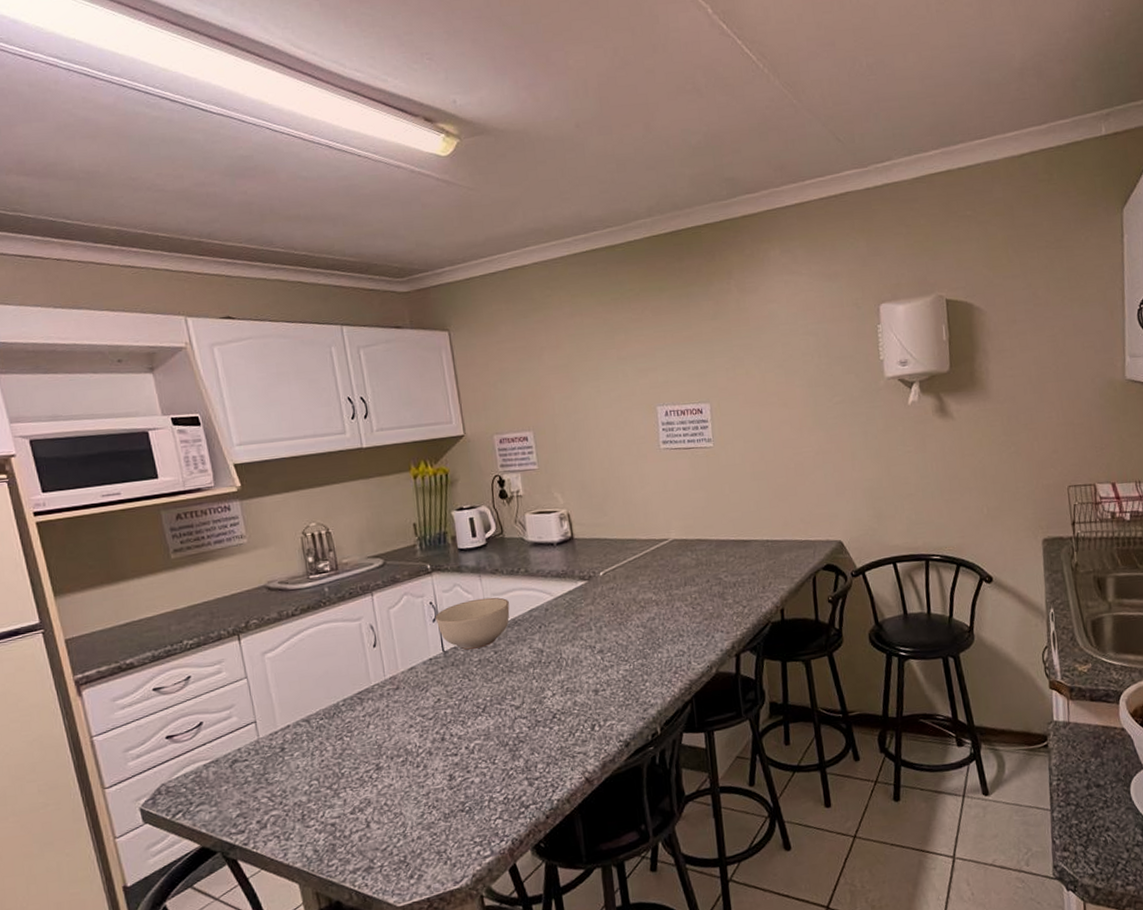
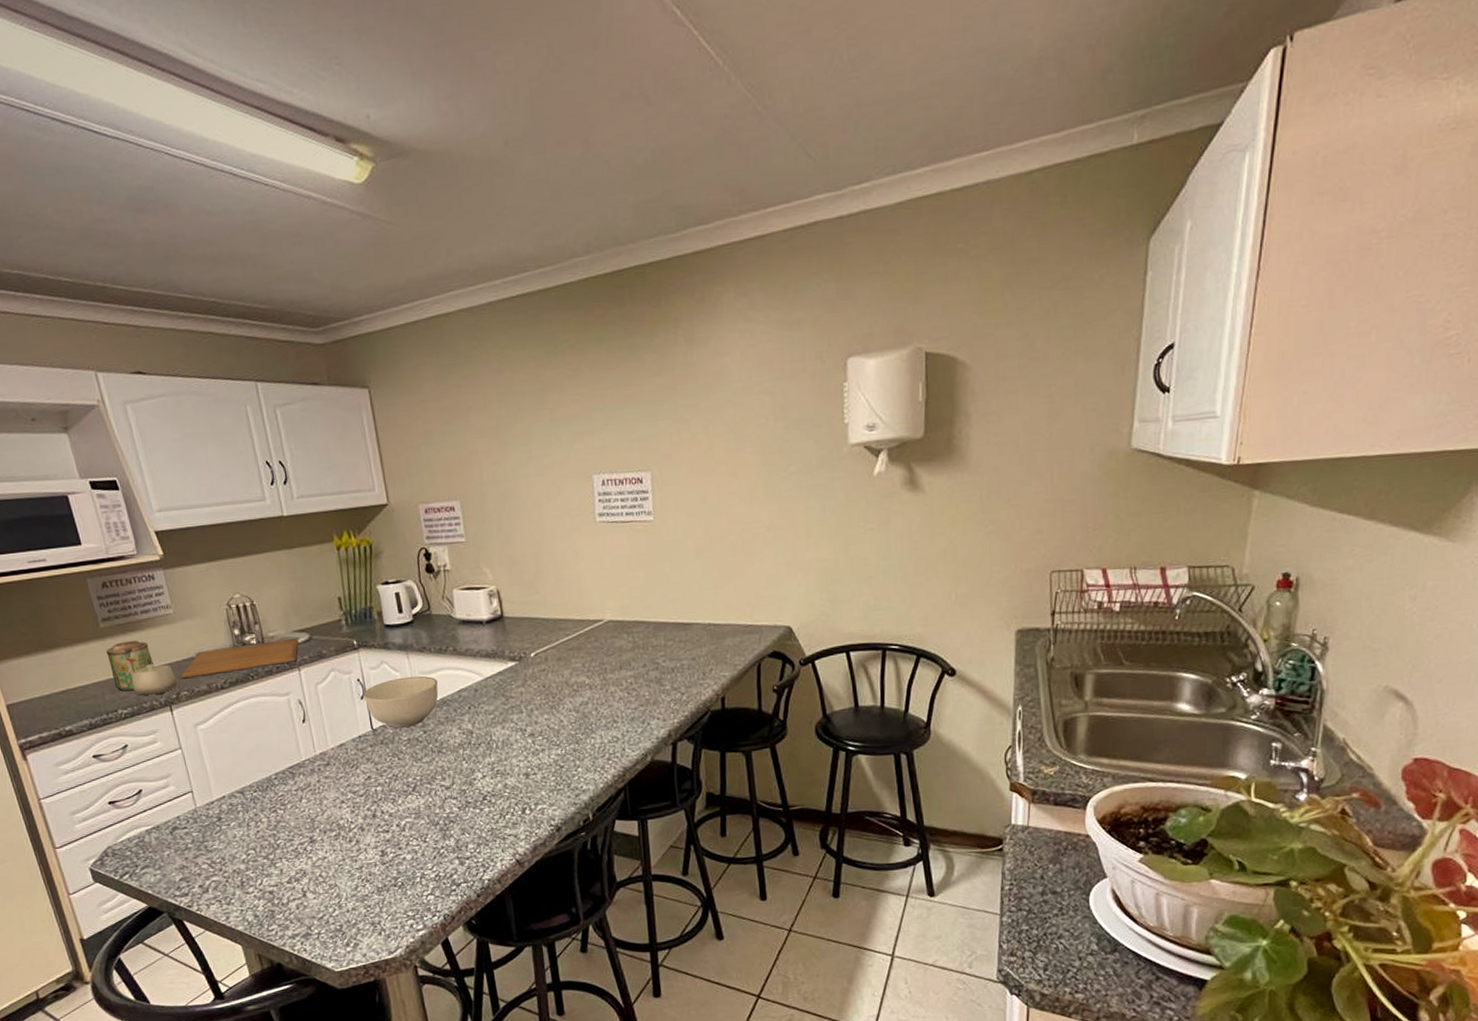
canister: none [175,570,224,622] -> present [106,640,154,692]
sugar bowl: none [199,593,247,625] -> present [131,664,178,695]
chopping board: none [251,564,373,608] -> present [180,638,299,679]

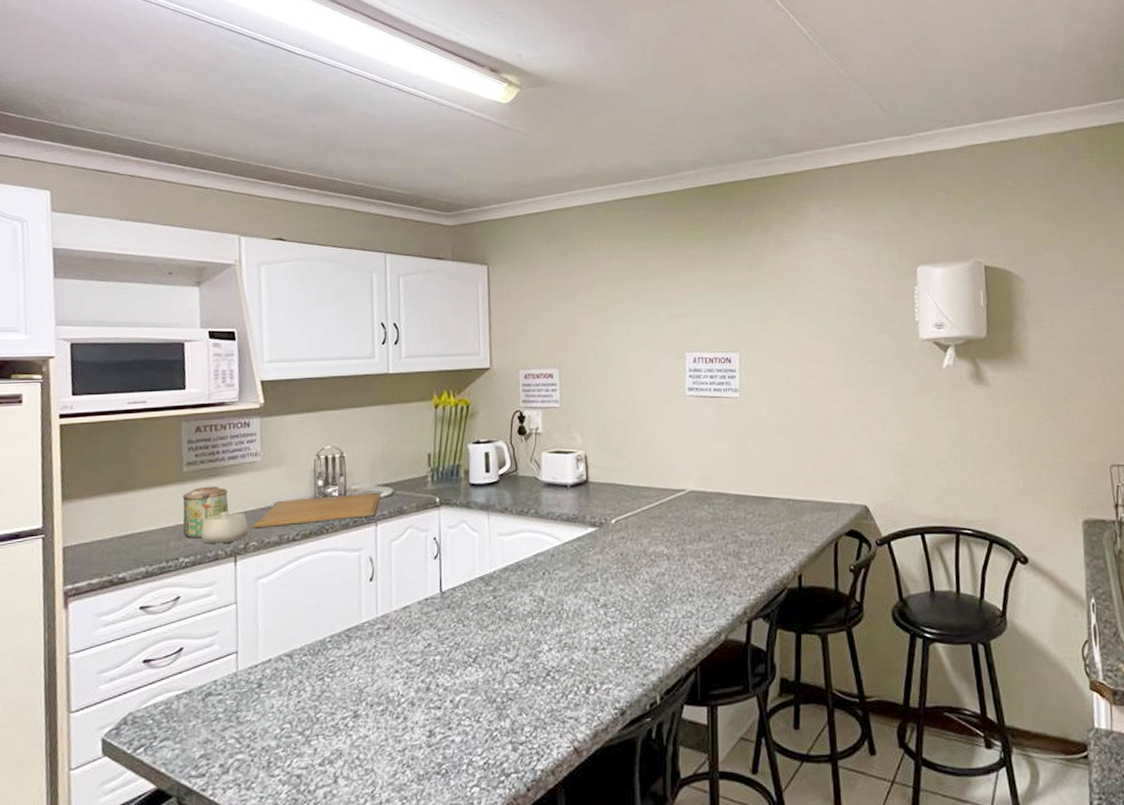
bowl: present [363,676,439,728] -> none [437,537,515,592]

